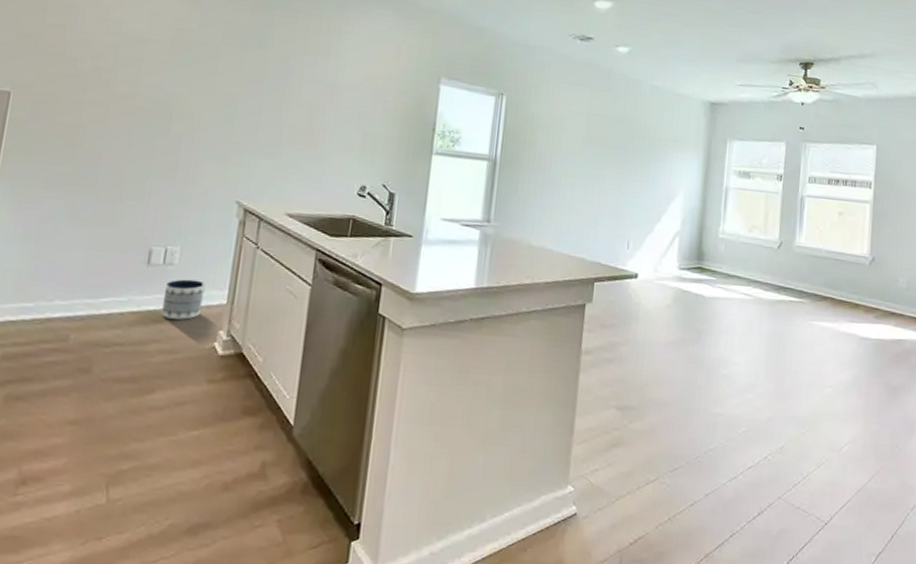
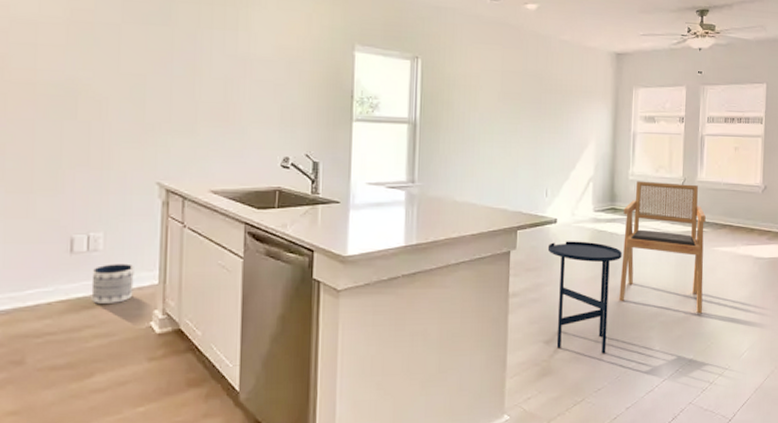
side table: none [626,299,708,429] -> present [547,241,622,354]
armchair: none [702,240,804,395] -> present [619,181,706,314]

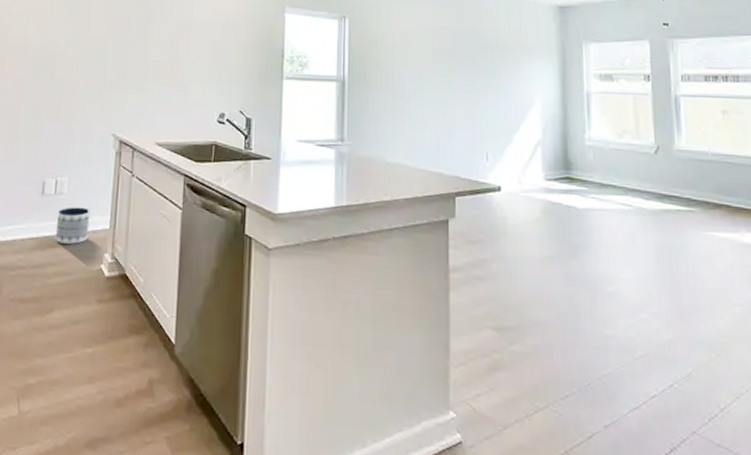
side table: present [547,241,622,354] -> none [491,212,584,352]
armchair: present [619,181,706,314] -> none [582,147,699,315]

